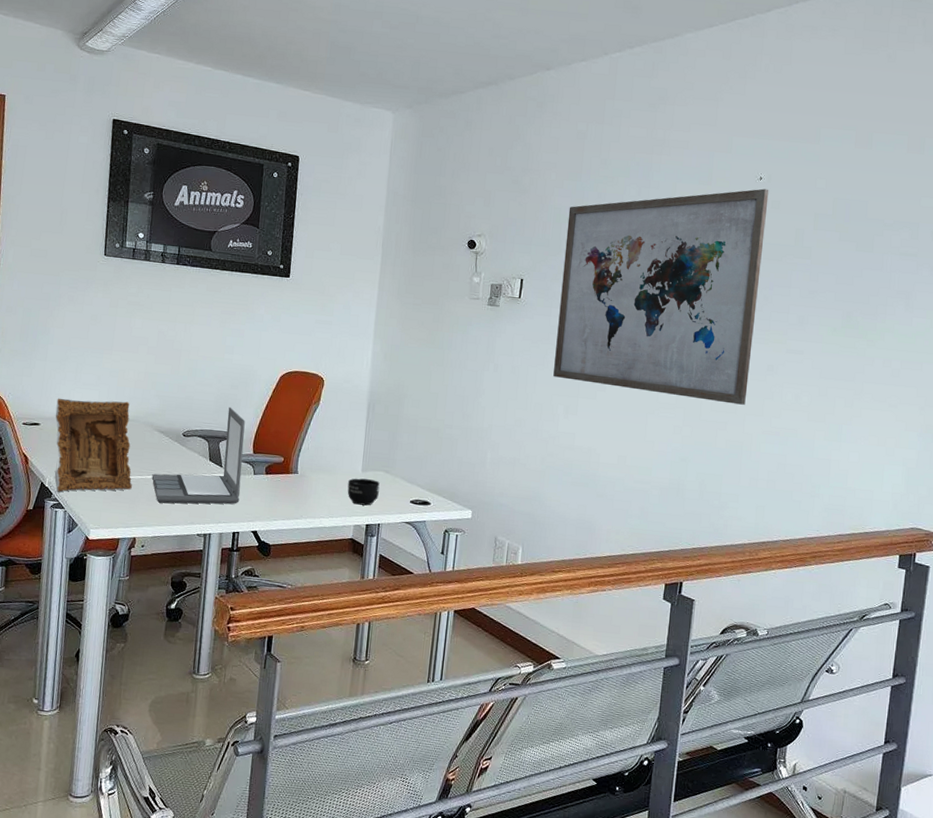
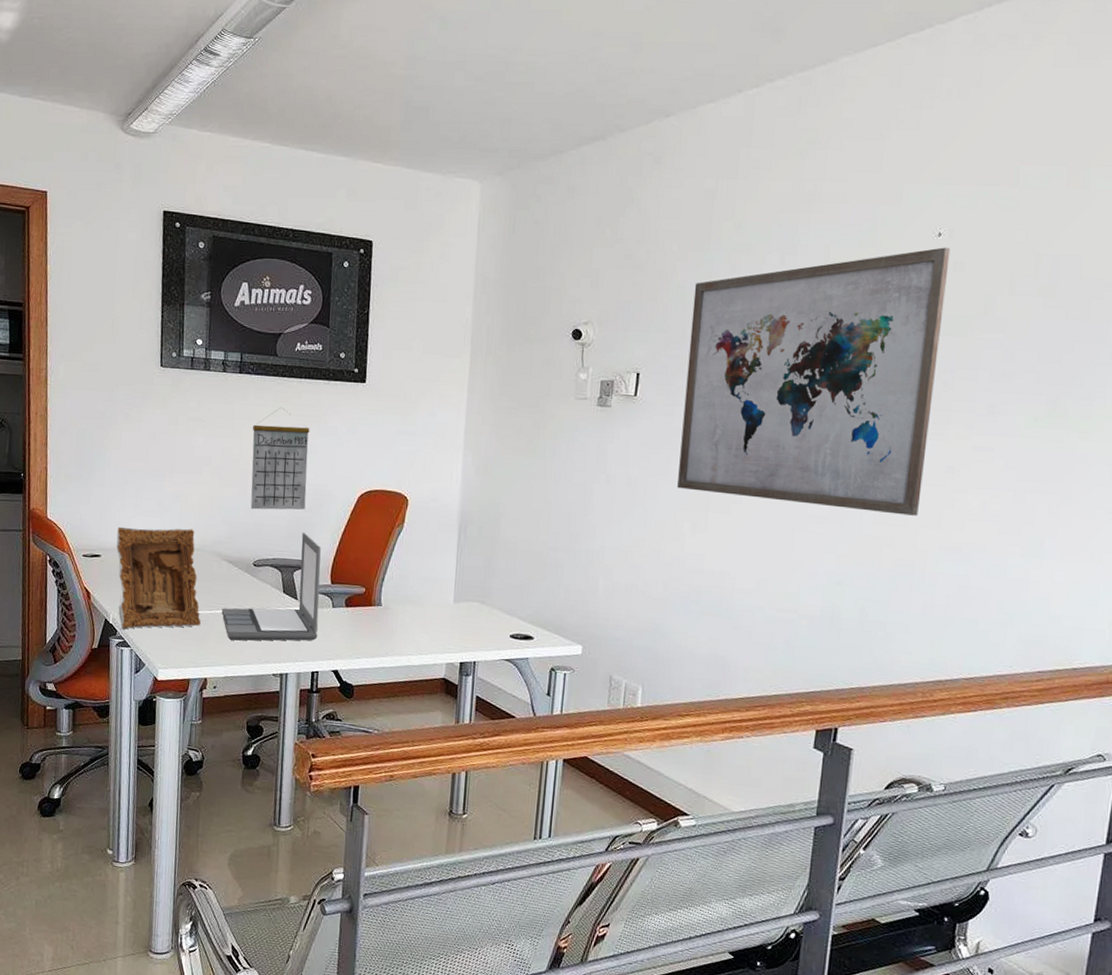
calendar: none [182,295,239,387] -> present [250,406,310,510]
mug: present [347,478,380,506] -> none [437,610,475,641]

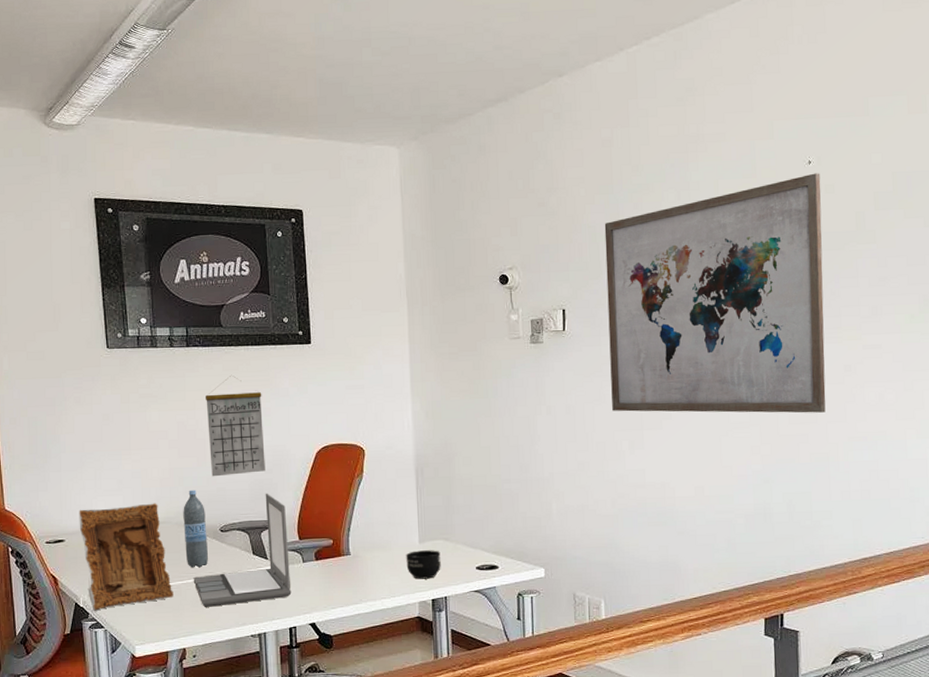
water bottle: none [216,520,241,600] -> present [183,489,208,568]
mug: none [437,610,475,641] -> present [406,550,441,579]

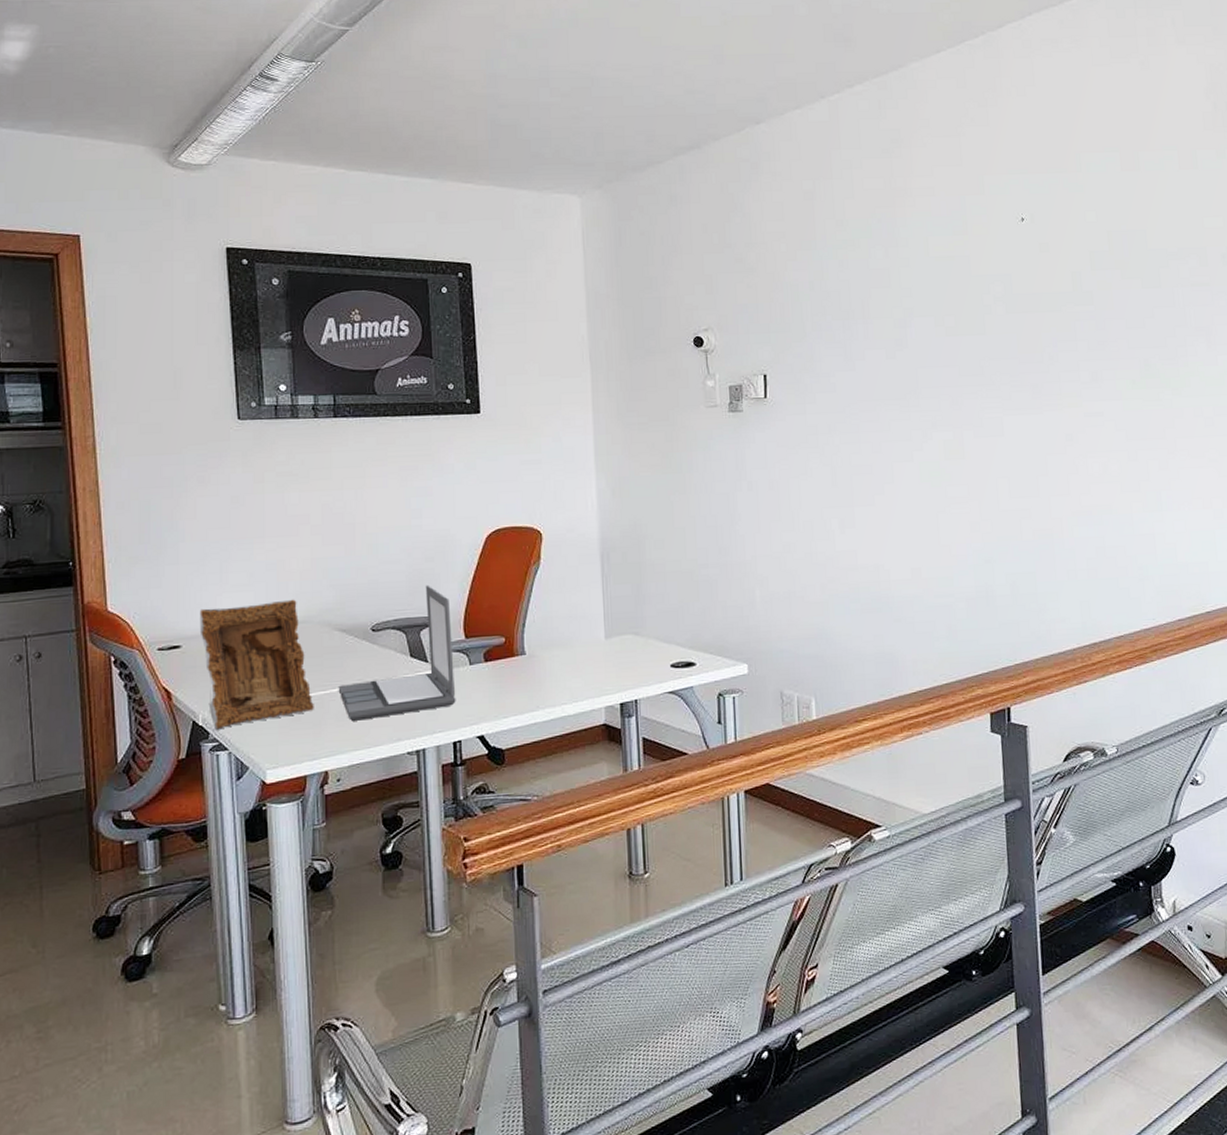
water bottle: present [183,489,208,568] -> none [327,582,356,675]
calendar: present [206,374,265,477] -> none [356,449,426,568]
mug: present [406,550,441,579] -> none [590,646,631,681]
wall art: present [604,173,826,413] -> none [807,231,1048,487]

